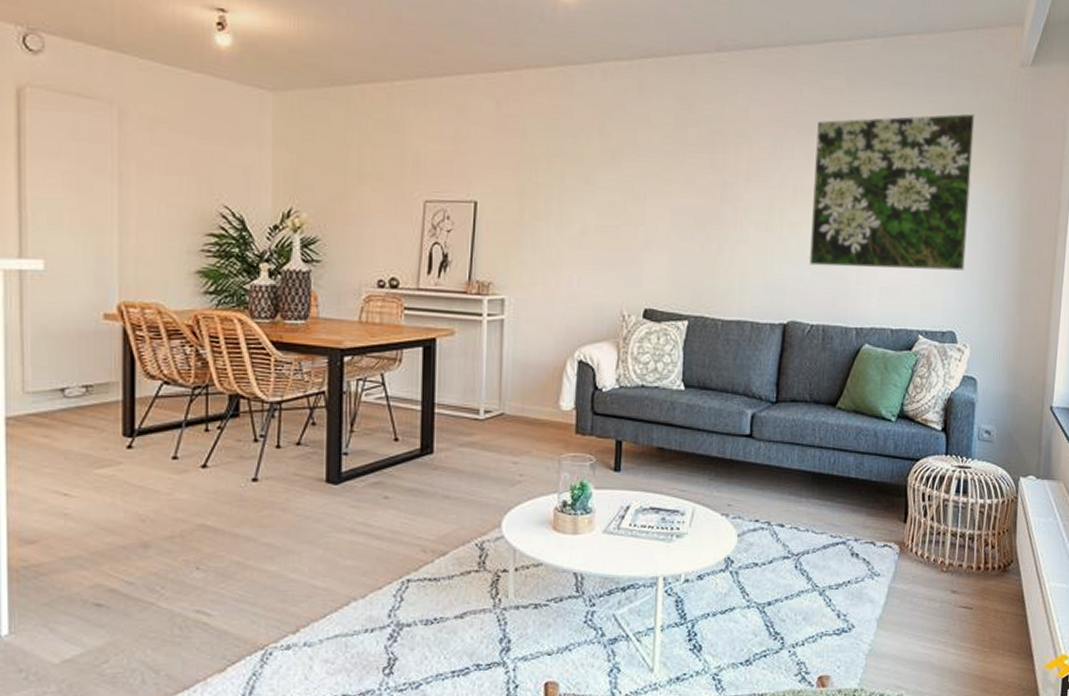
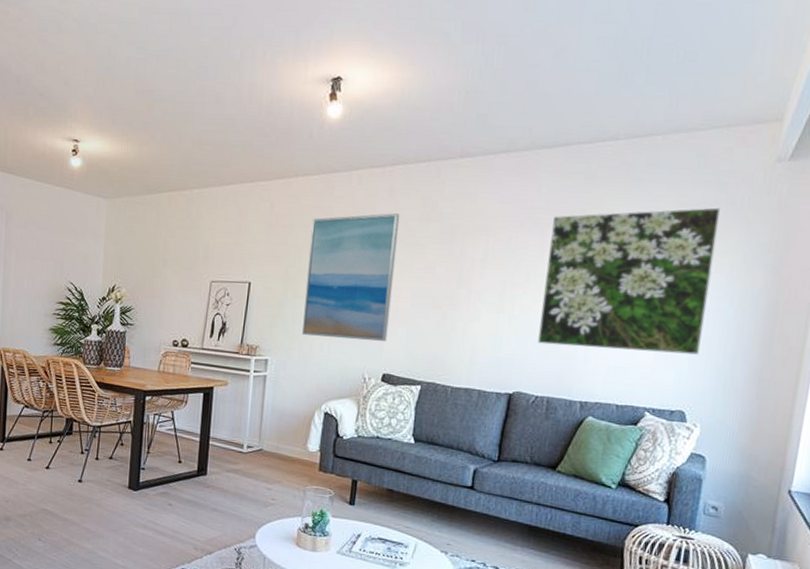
wall art: none [546,115,653,271] -> present [302,213,400,342]

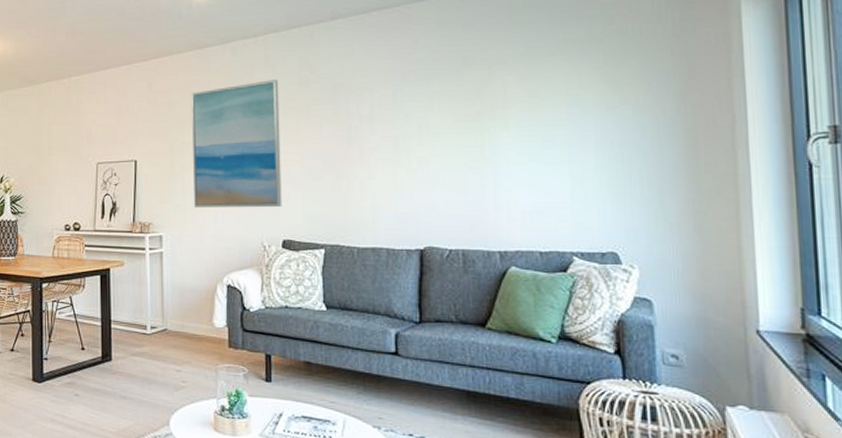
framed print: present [537,207,721,355] -> none [437,40,620,195]

